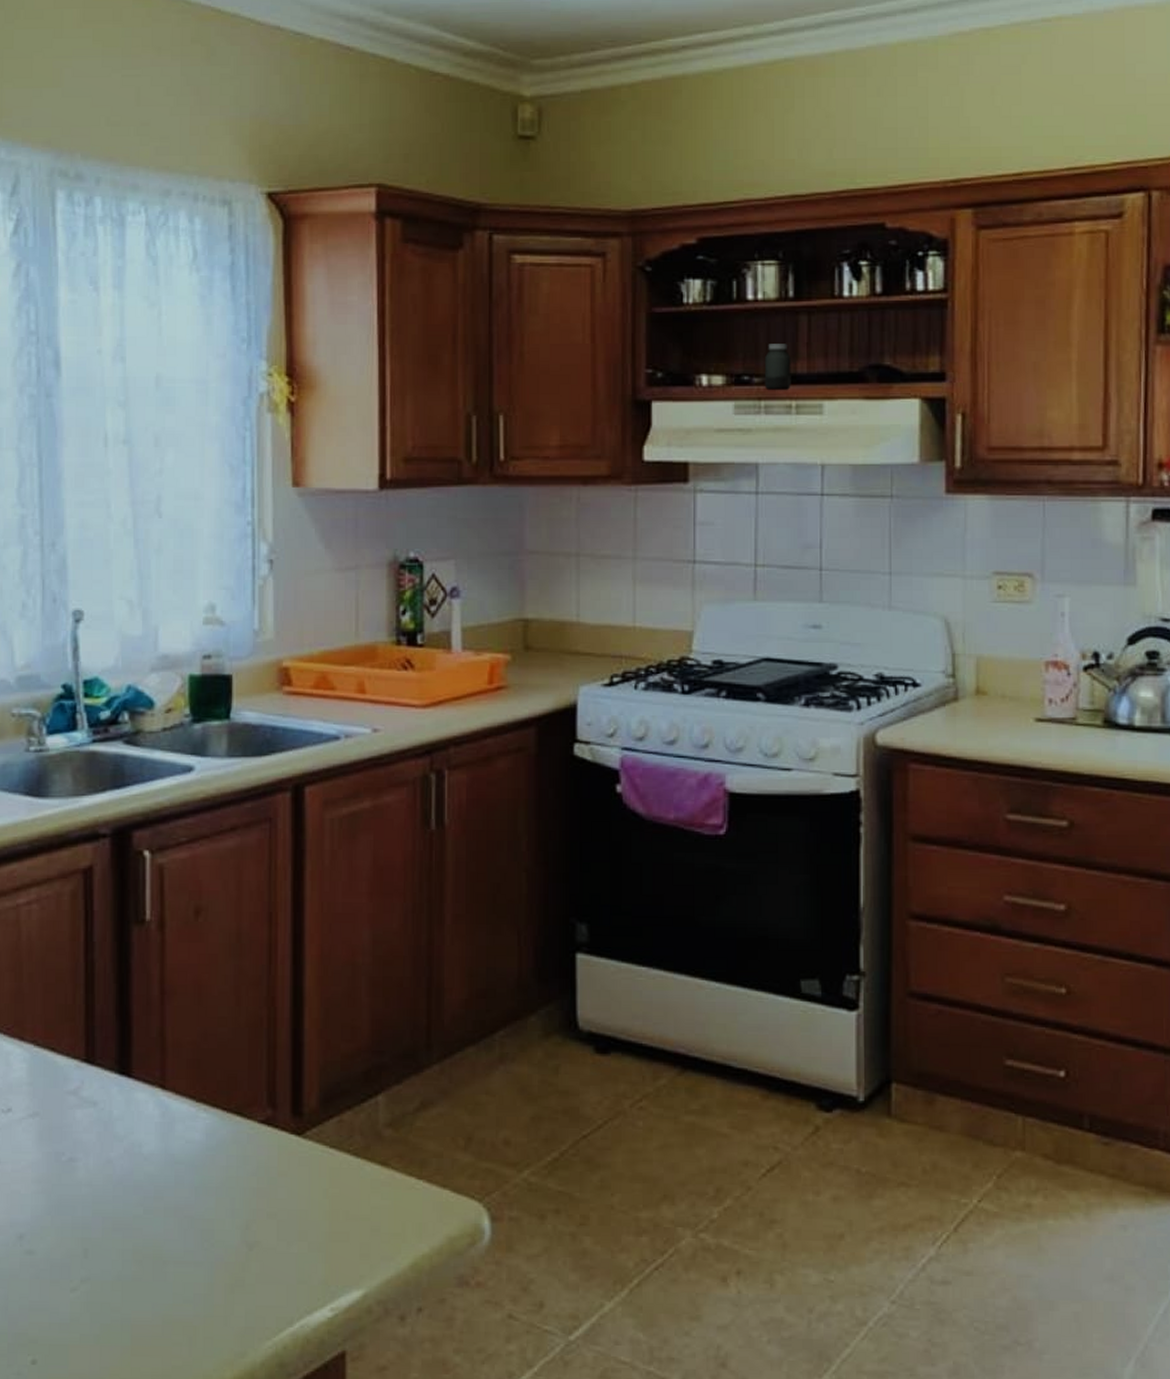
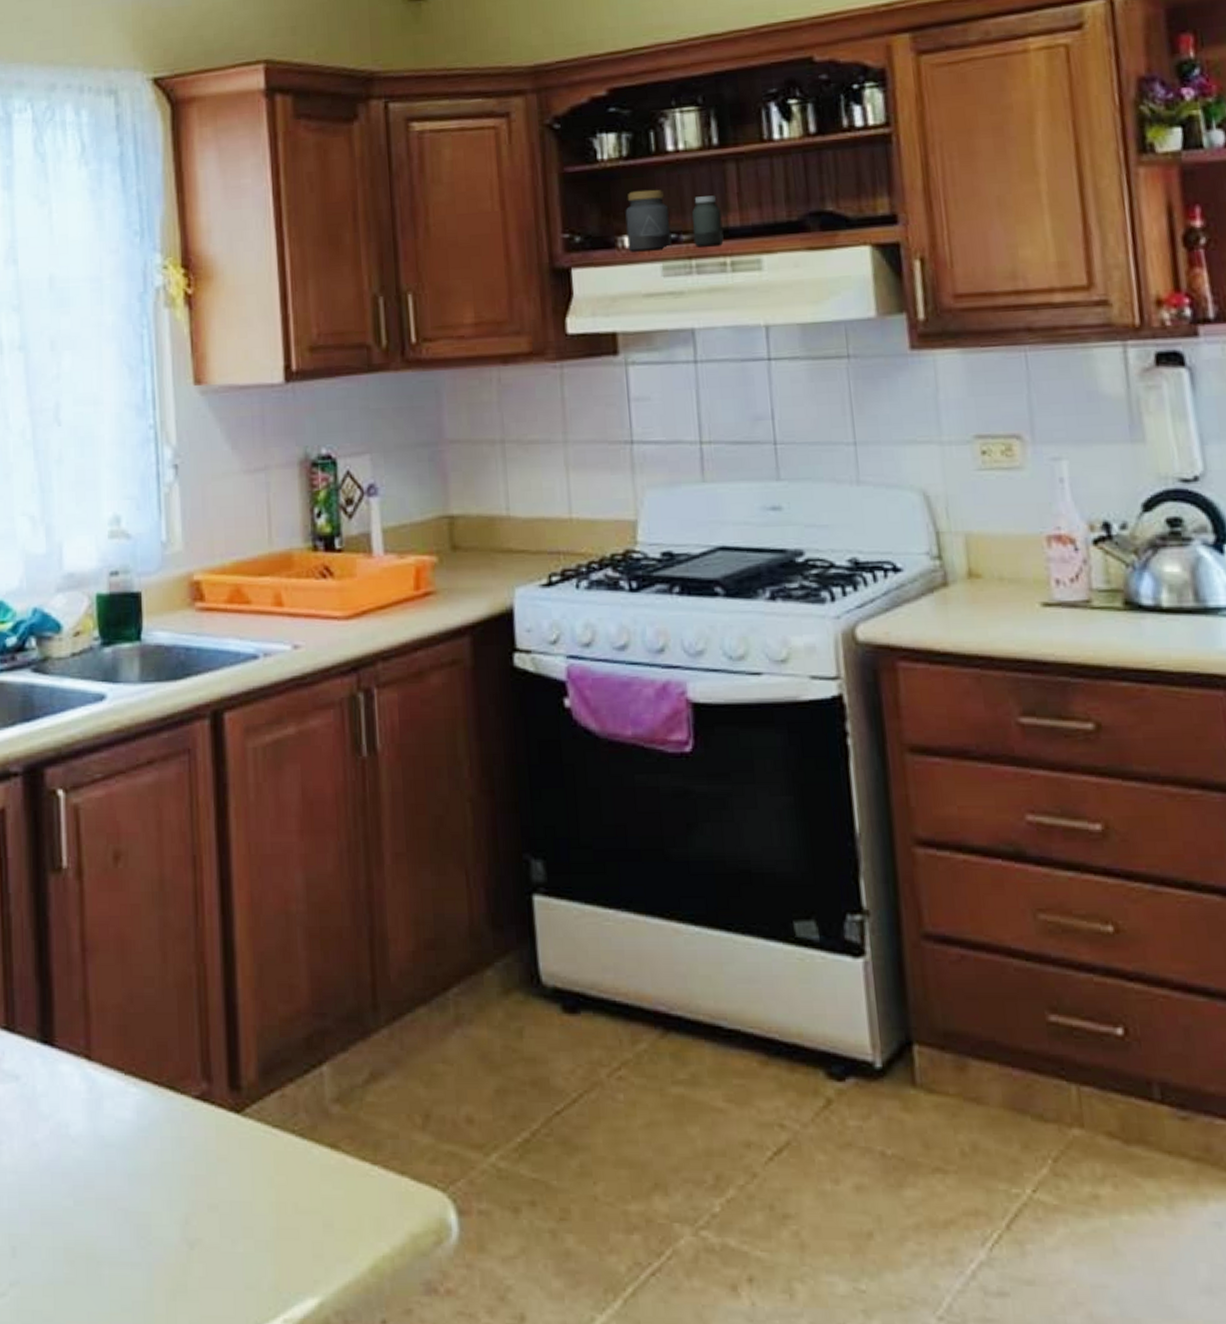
jar: none [705,334,745,391] -> present [625,189,672,253]

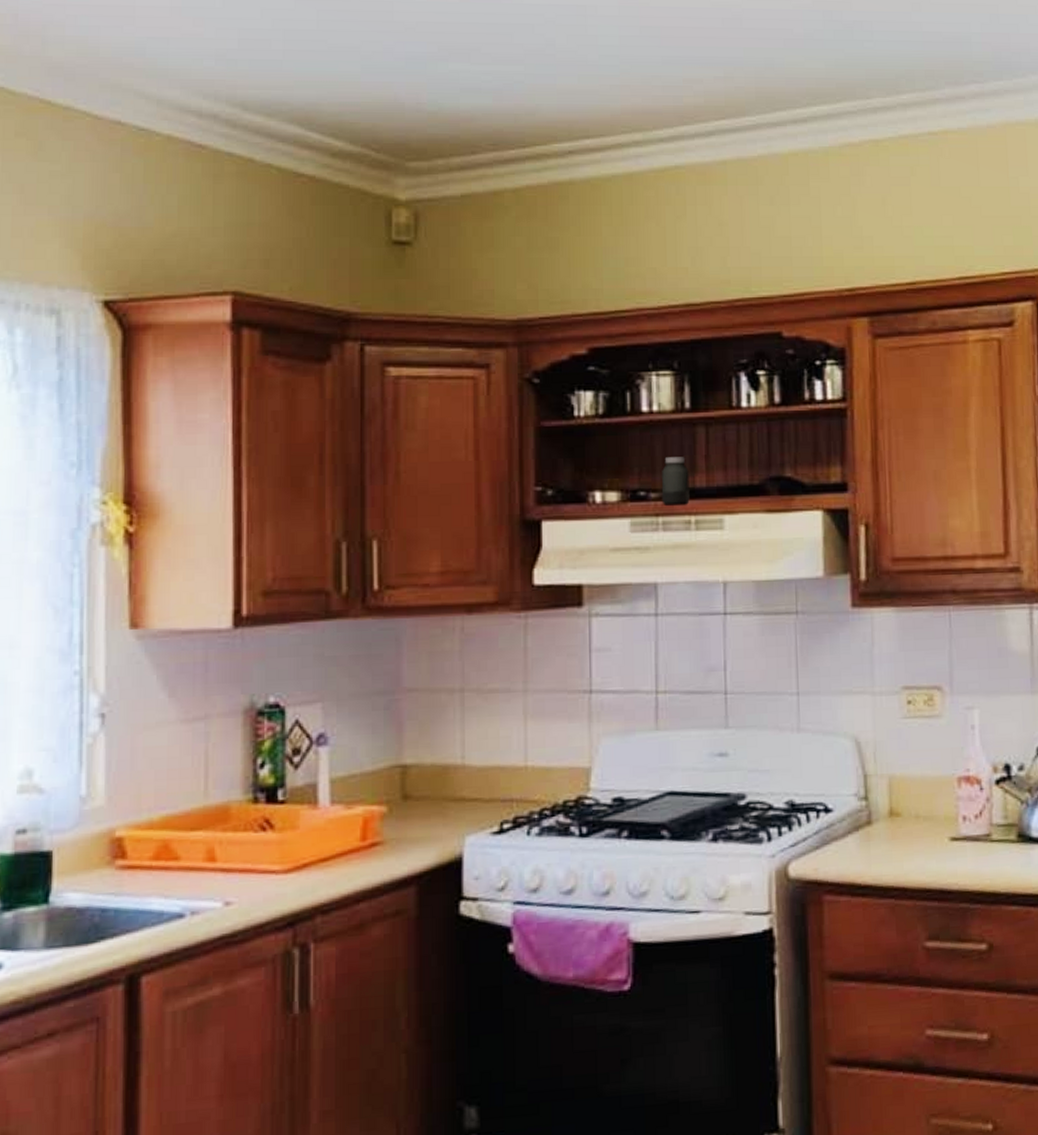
jar: present [625,189,672,253] -> none [598,447,641,509]

